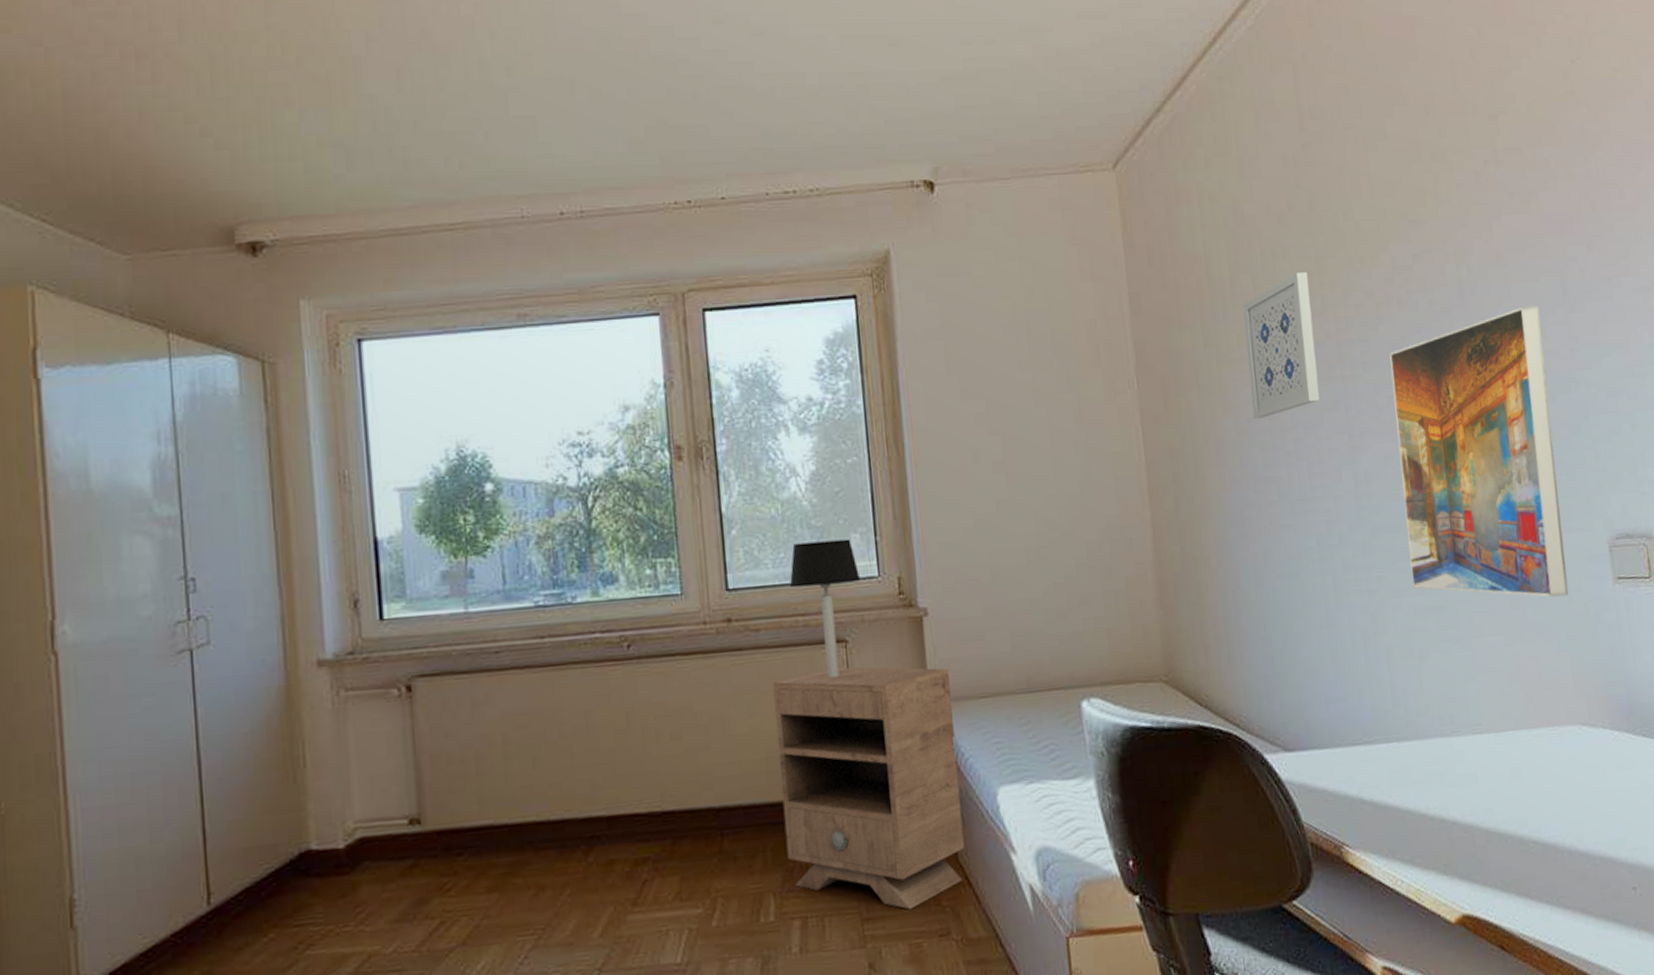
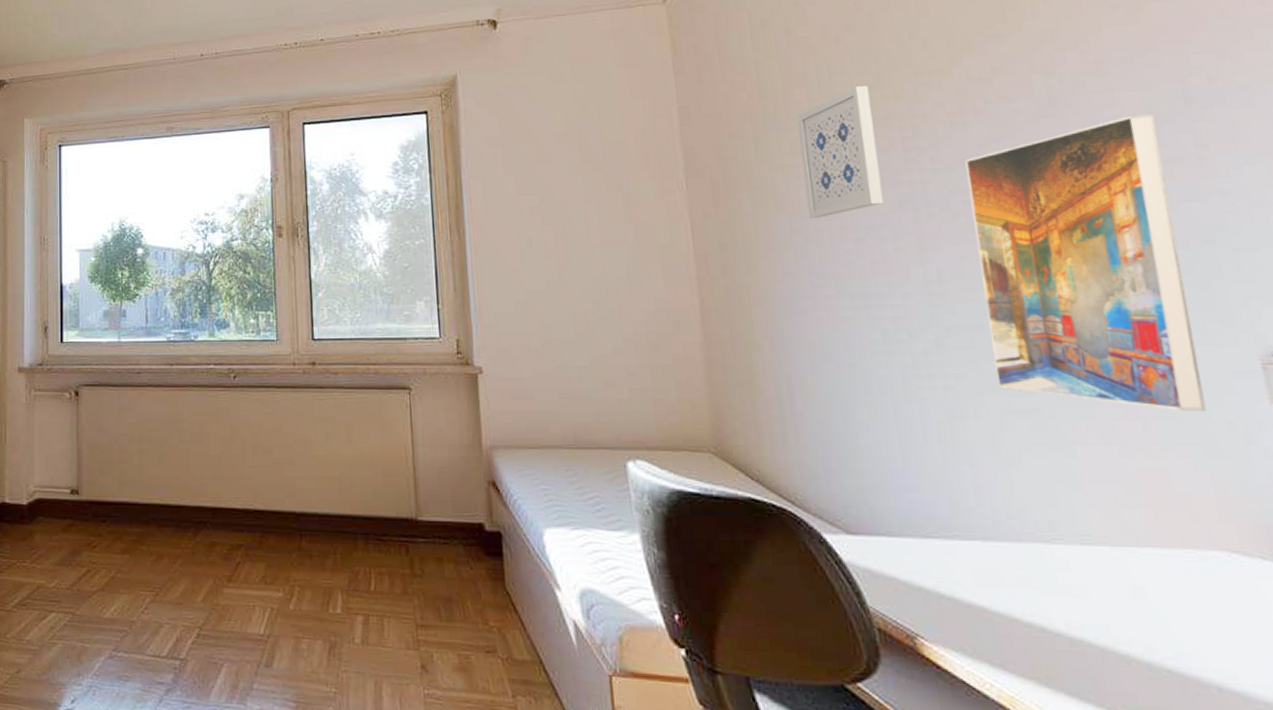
nightstand: present [773,667,965,910] -> none [347,410,512,624]
table lamp: present [789,539,861,678] -> none [363,305,425,418]

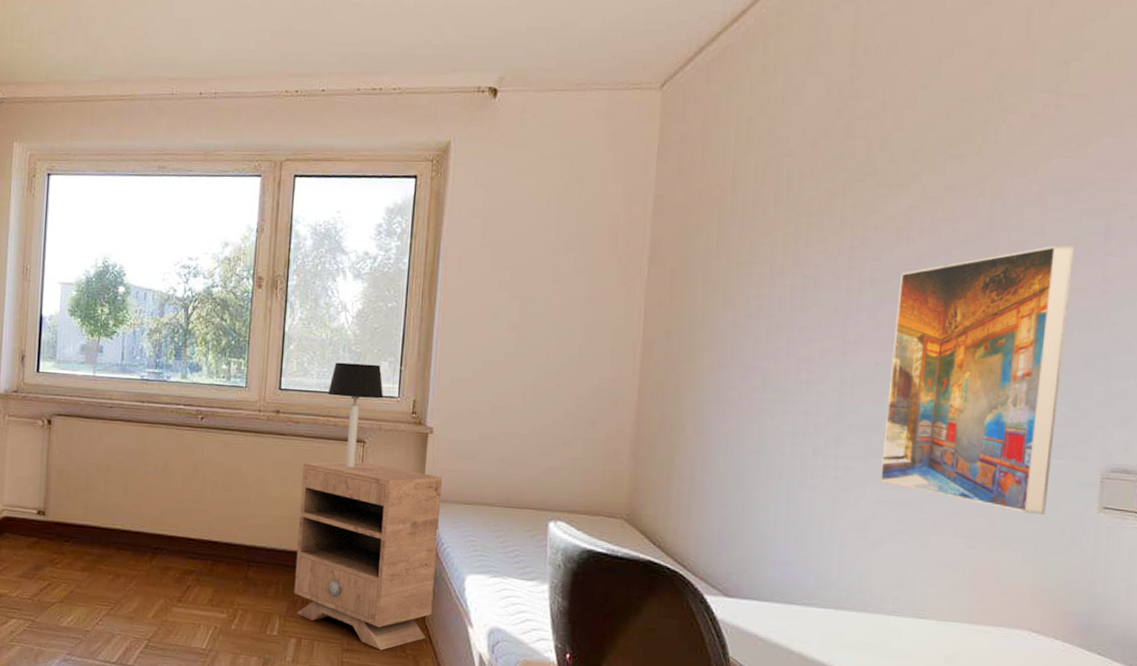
nightstand: none [347,410,512,624] -> present [294,461,443,651]
table lamp: none [363,305,425,418] -> present [327,362,384,468]
wall art: present [796,85,884,218] -> none [751,192,832,316]

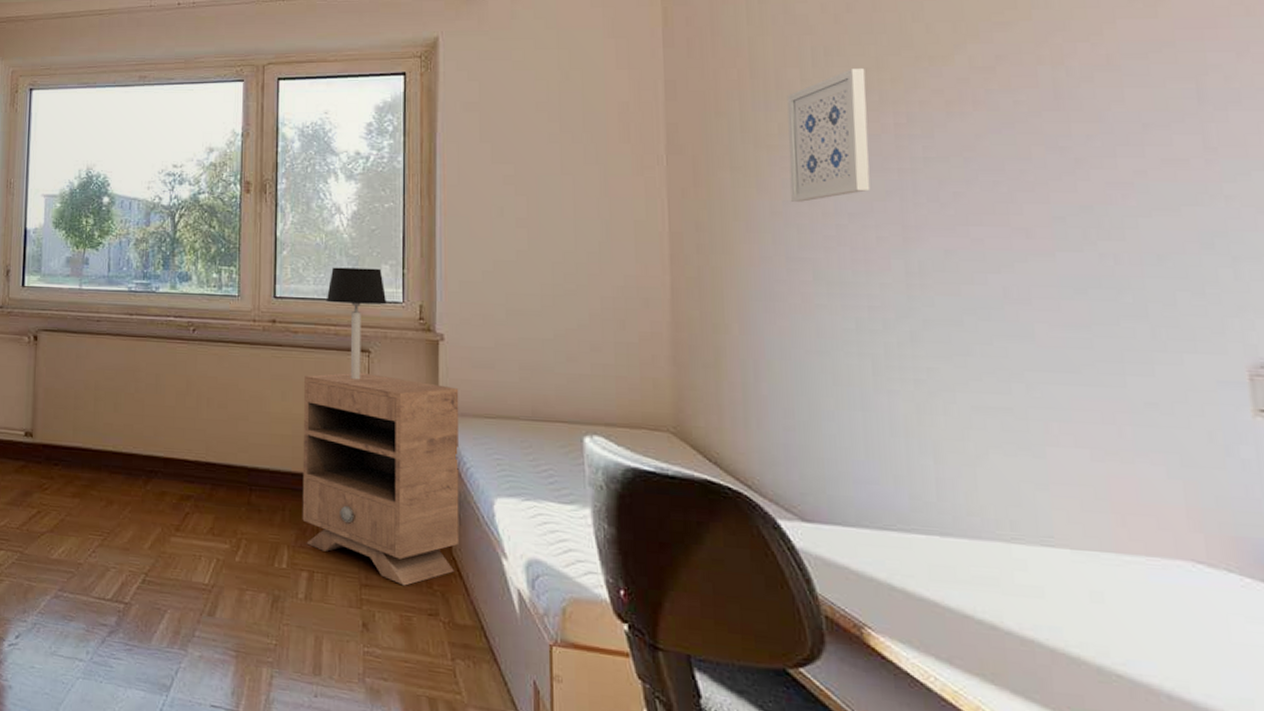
wall art: none [751,192,832,316] -> present [787,67,871,202]
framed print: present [879,245,1074,515] -> none [958,113,1187,420]

